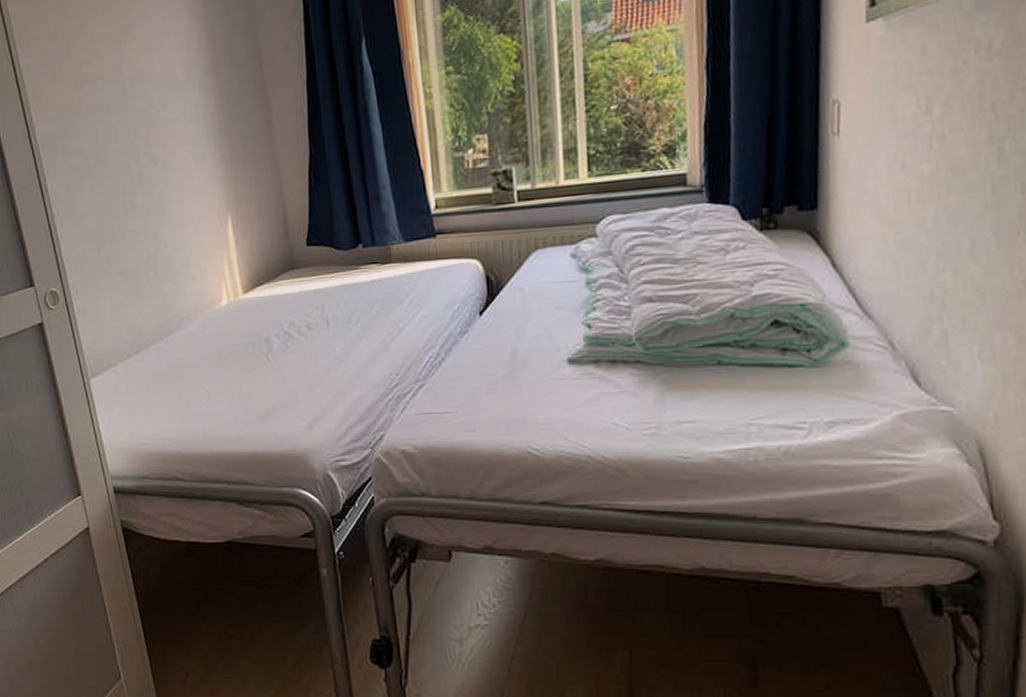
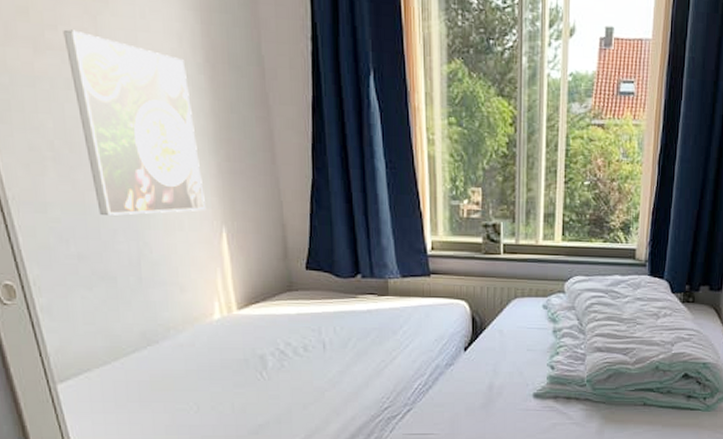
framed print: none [96,60,212,218] -> present [63,29,205,216]

